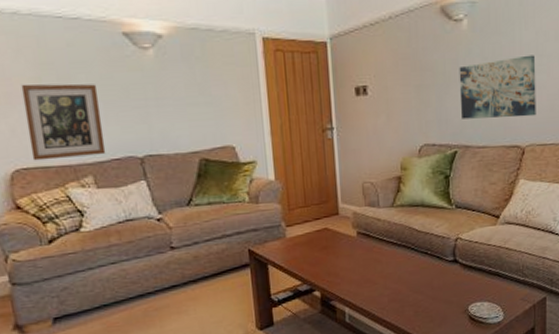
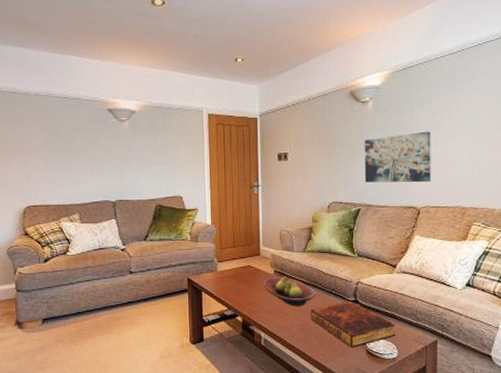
wall art: present [21,83,106,161] -> none [36,144,90,200]
fruit bowl: none [344,238,409,273] -> present [263,276,317,307]
book: none [403,261,501,315] -> present [311,301,396,348]

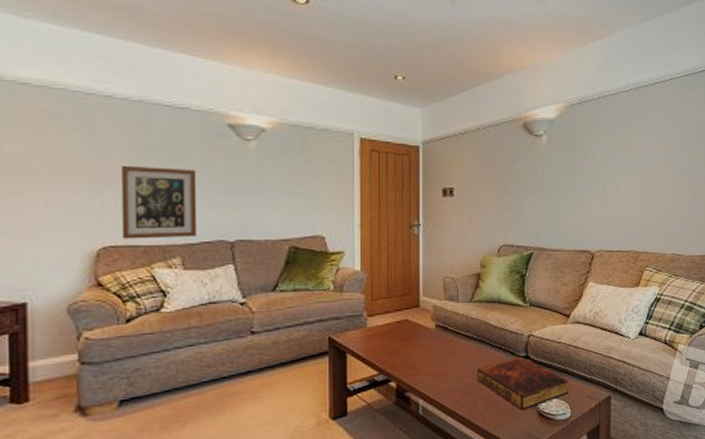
wall art: none [36,144,90,200] -> present [120,165,198,239]
fruit bowl: present [263,276,317,307] -> none [422,331,484,366]
wall art: present [364,131,431,183] -> none [537,170,605,225]

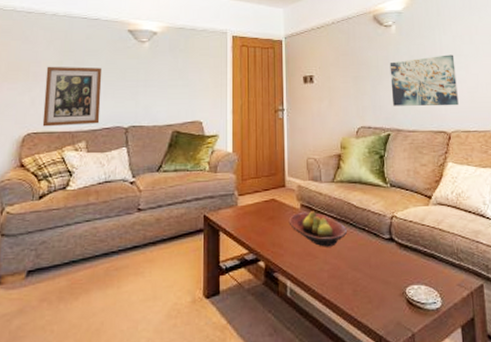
fruit bowl: none [422,331,484,366] -> present [288,211,348,247]
book: present [477,356,569,411] -> none [342,239,438,297]
wall art: none [537,170,605,225] -> present [389,54,459,106]

